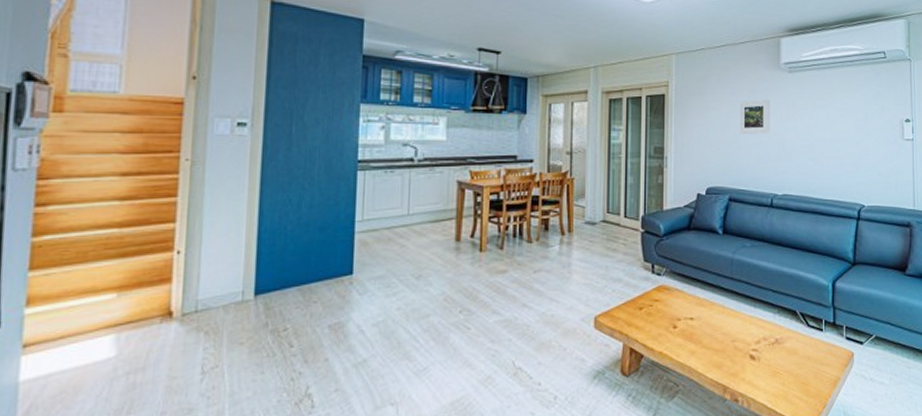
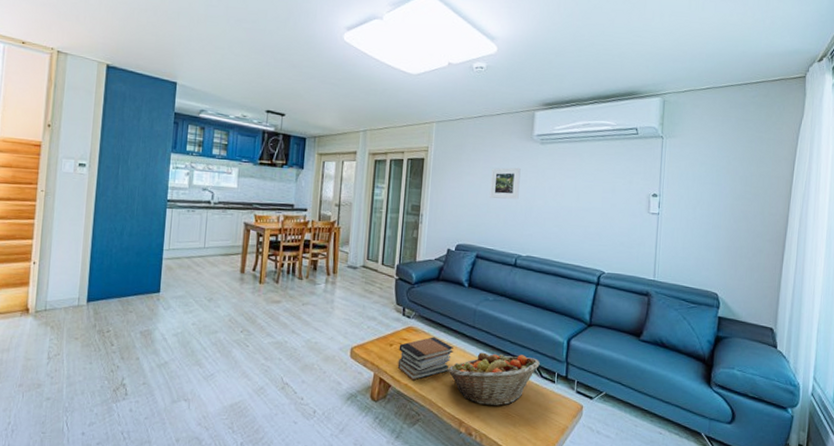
book stack: none [650,294,711,347] -> present [397,337,454,381]
fruit basket: none [706,304,805,365] -> present [447,352,540,406]

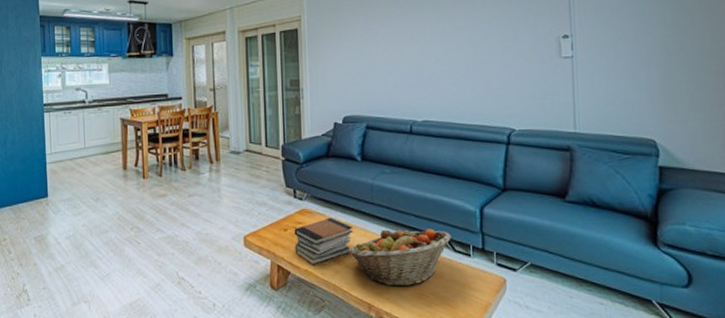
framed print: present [489,167,521,200] -> none [372,25,407,62]

